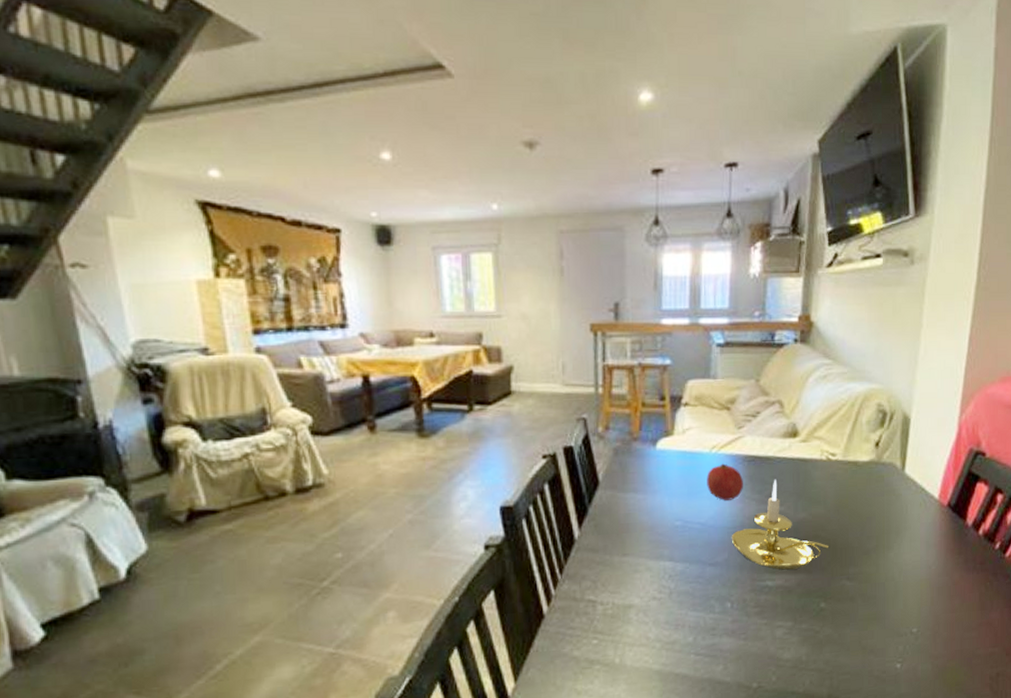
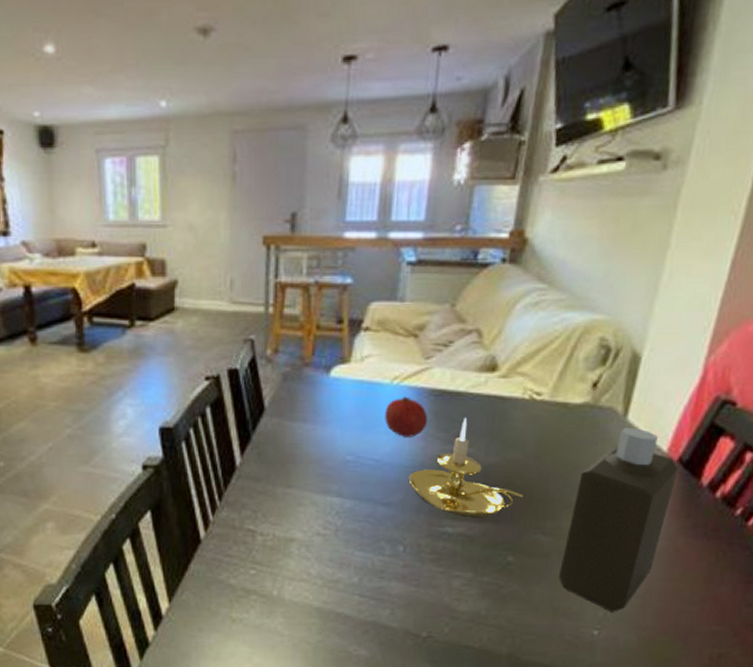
bottle: none [864,479,948,645] -> present [559,428,679,612]

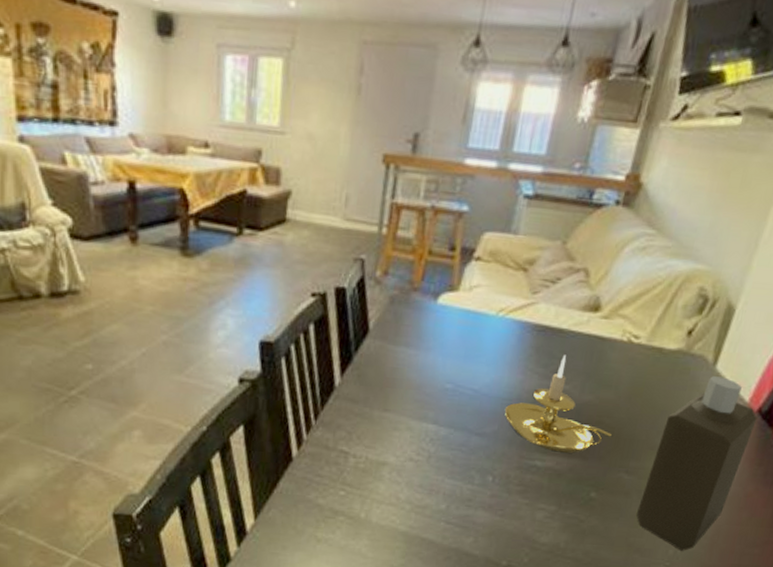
fruit: present [385,396,428,437] -> none [487,329,529,370]

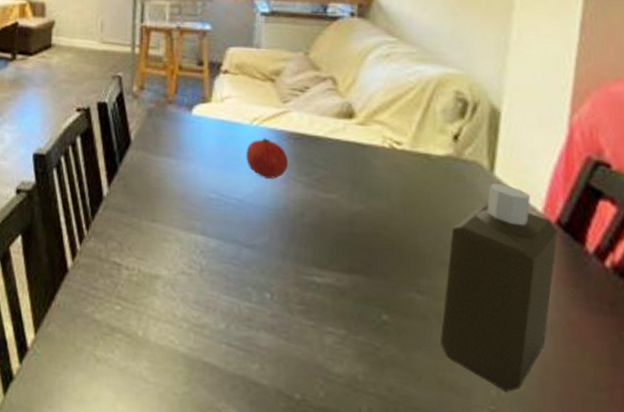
fruit: none [487,329,529,370] -> present [246,138,289,179]
candle holder: present [505,354,613,453] -> none [274,162,394,269]

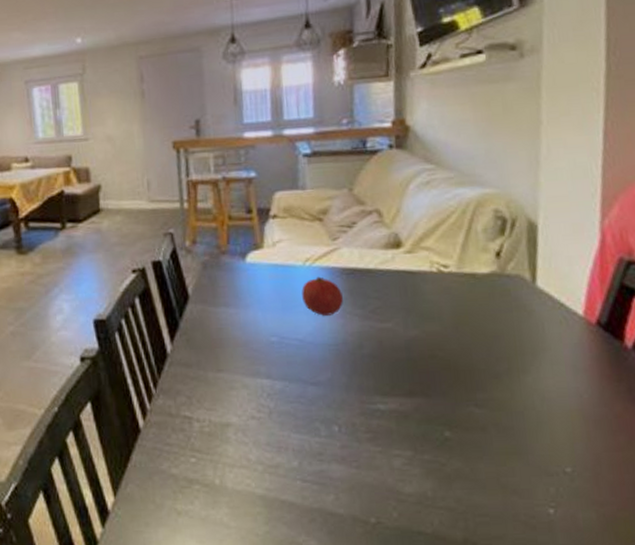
bottle: present [441,183,558,392] -> none [500,293,600,488]

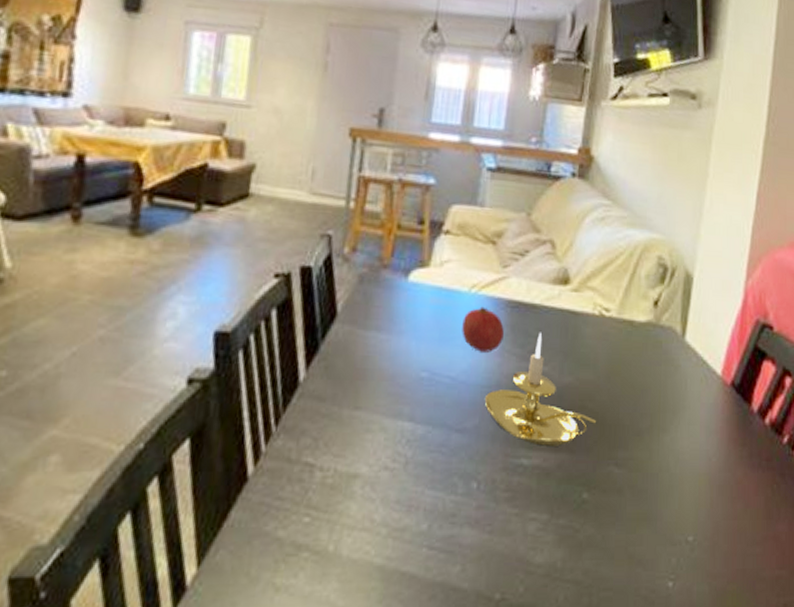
candle holder: none [334,293,450,393] -> present [485,332,597,446]

